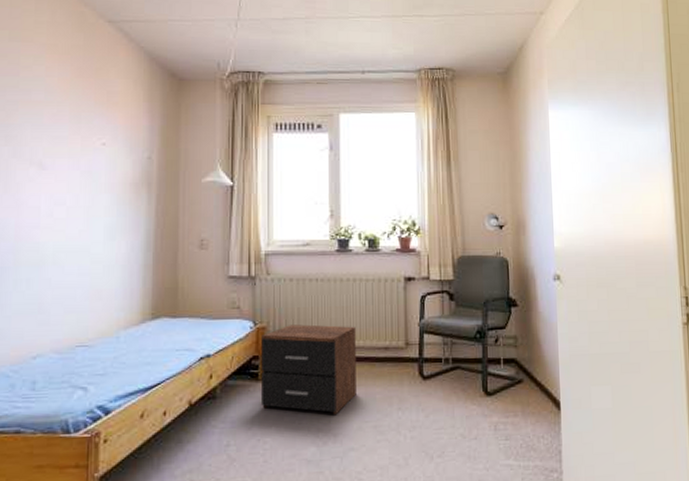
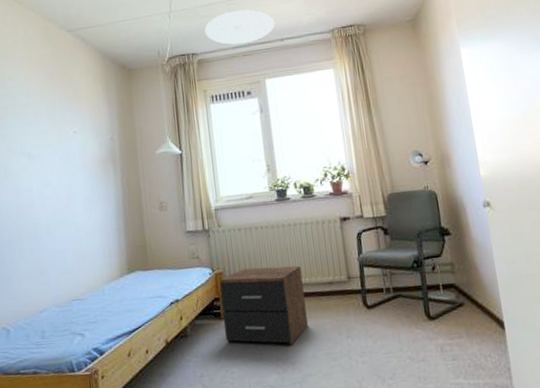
ceiling light: none [276,30,357,69] -> present [204,9,275,45]

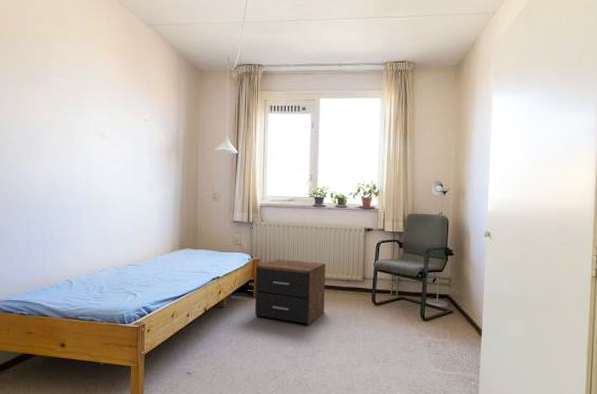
ceiling light: present [204,9,275,45] -> none [272,30,336,63]

